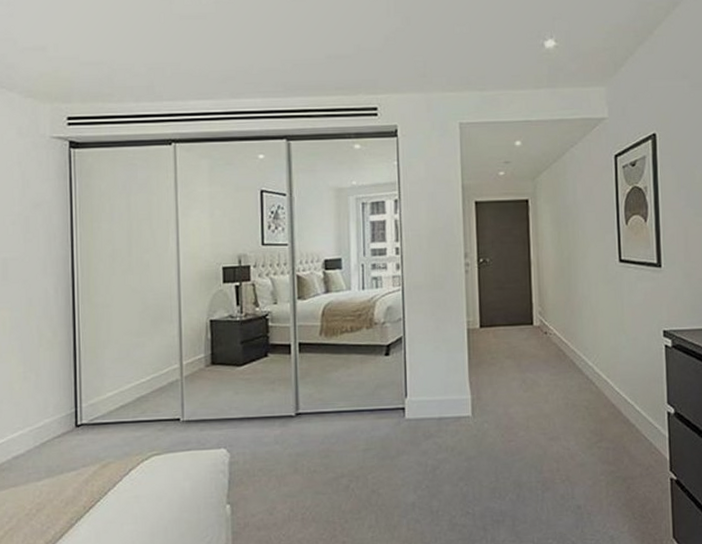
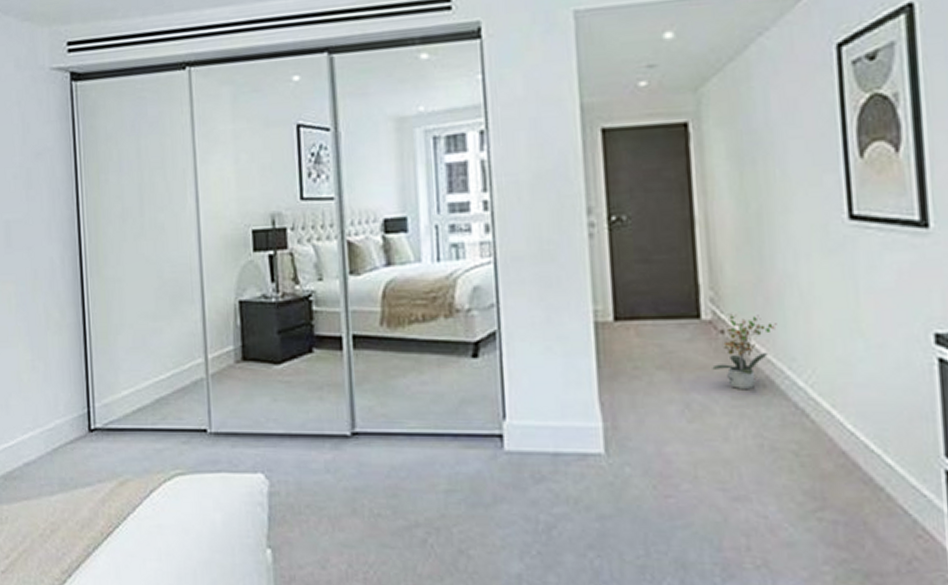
potted plant: none [539,321,578,370] -> present [712,313,777,390]

